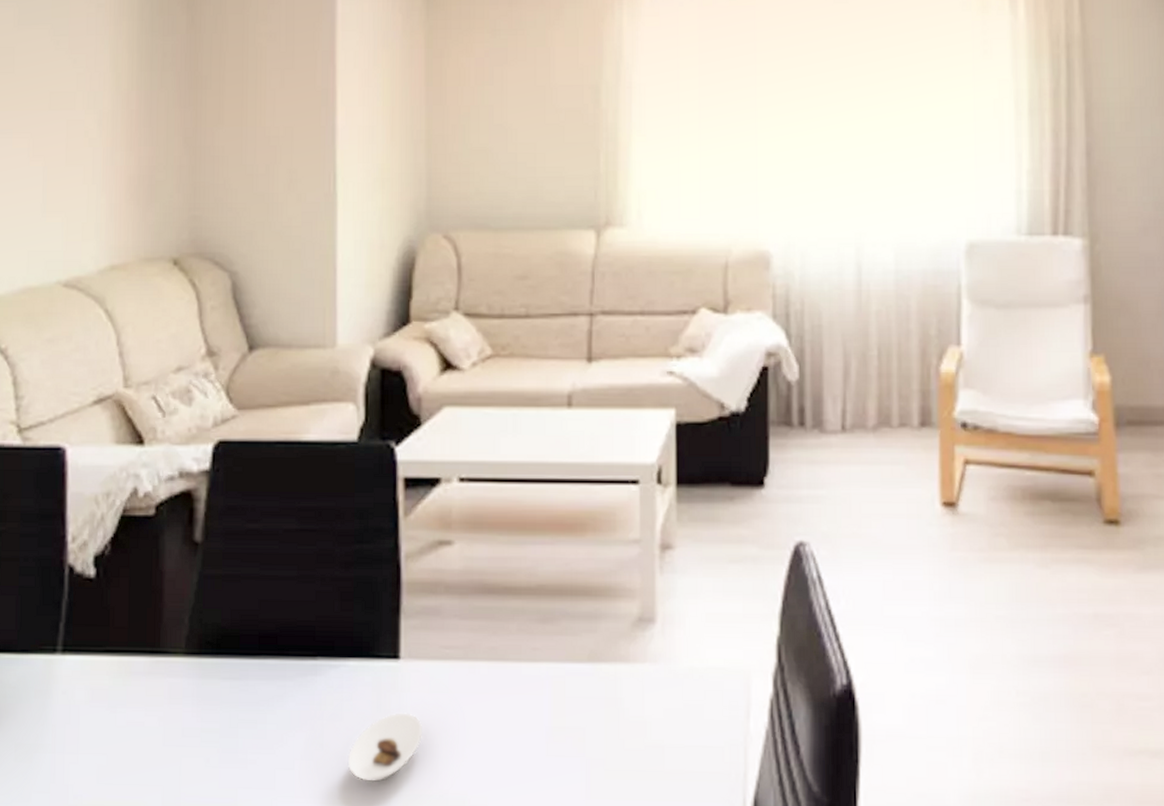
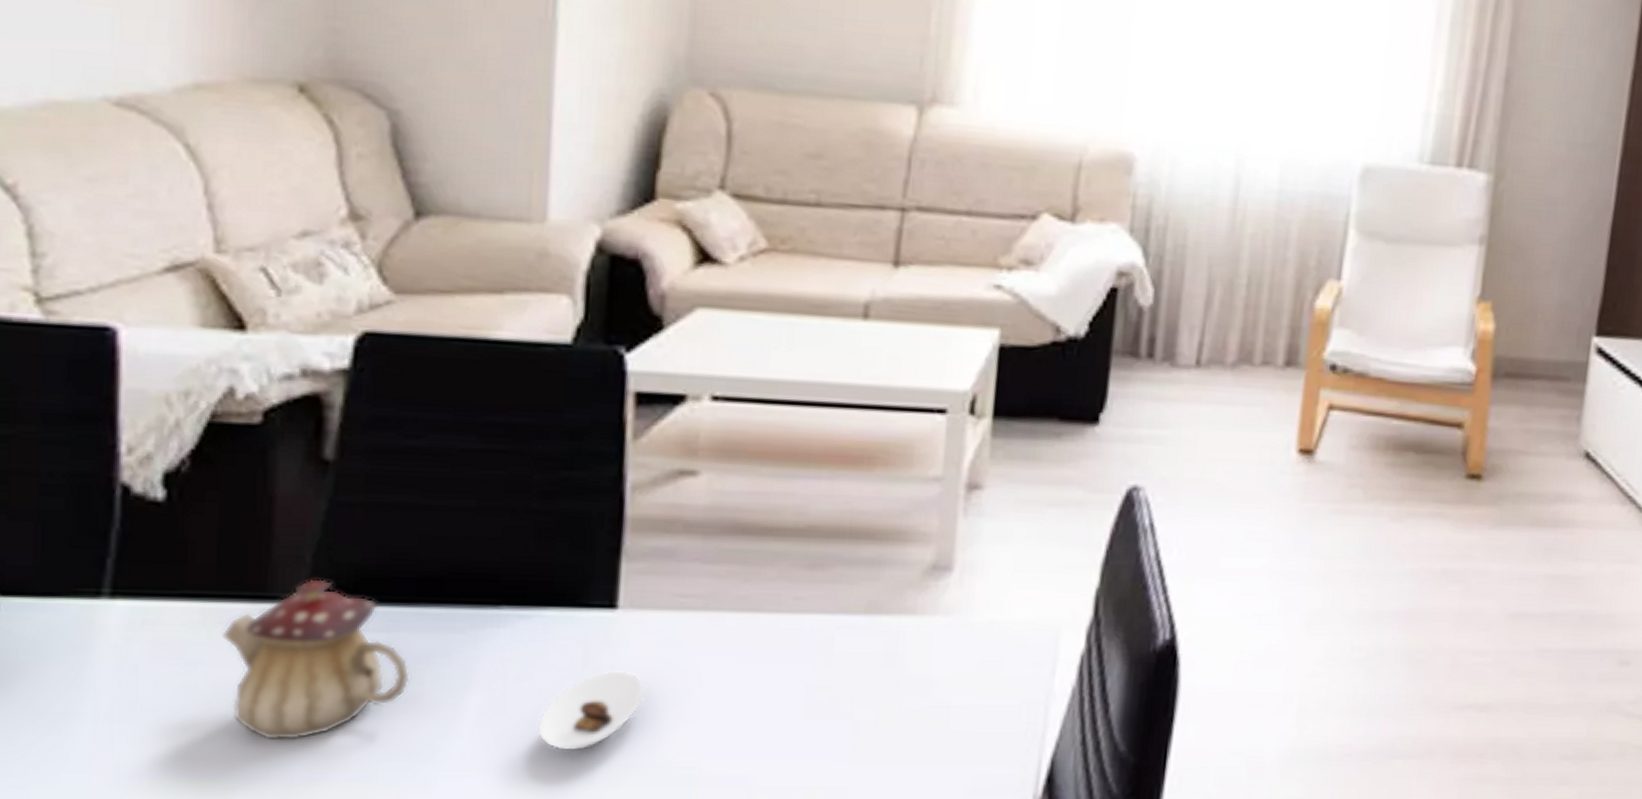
teapot: none [131,637,256,769] -> present [221,579,410,741]

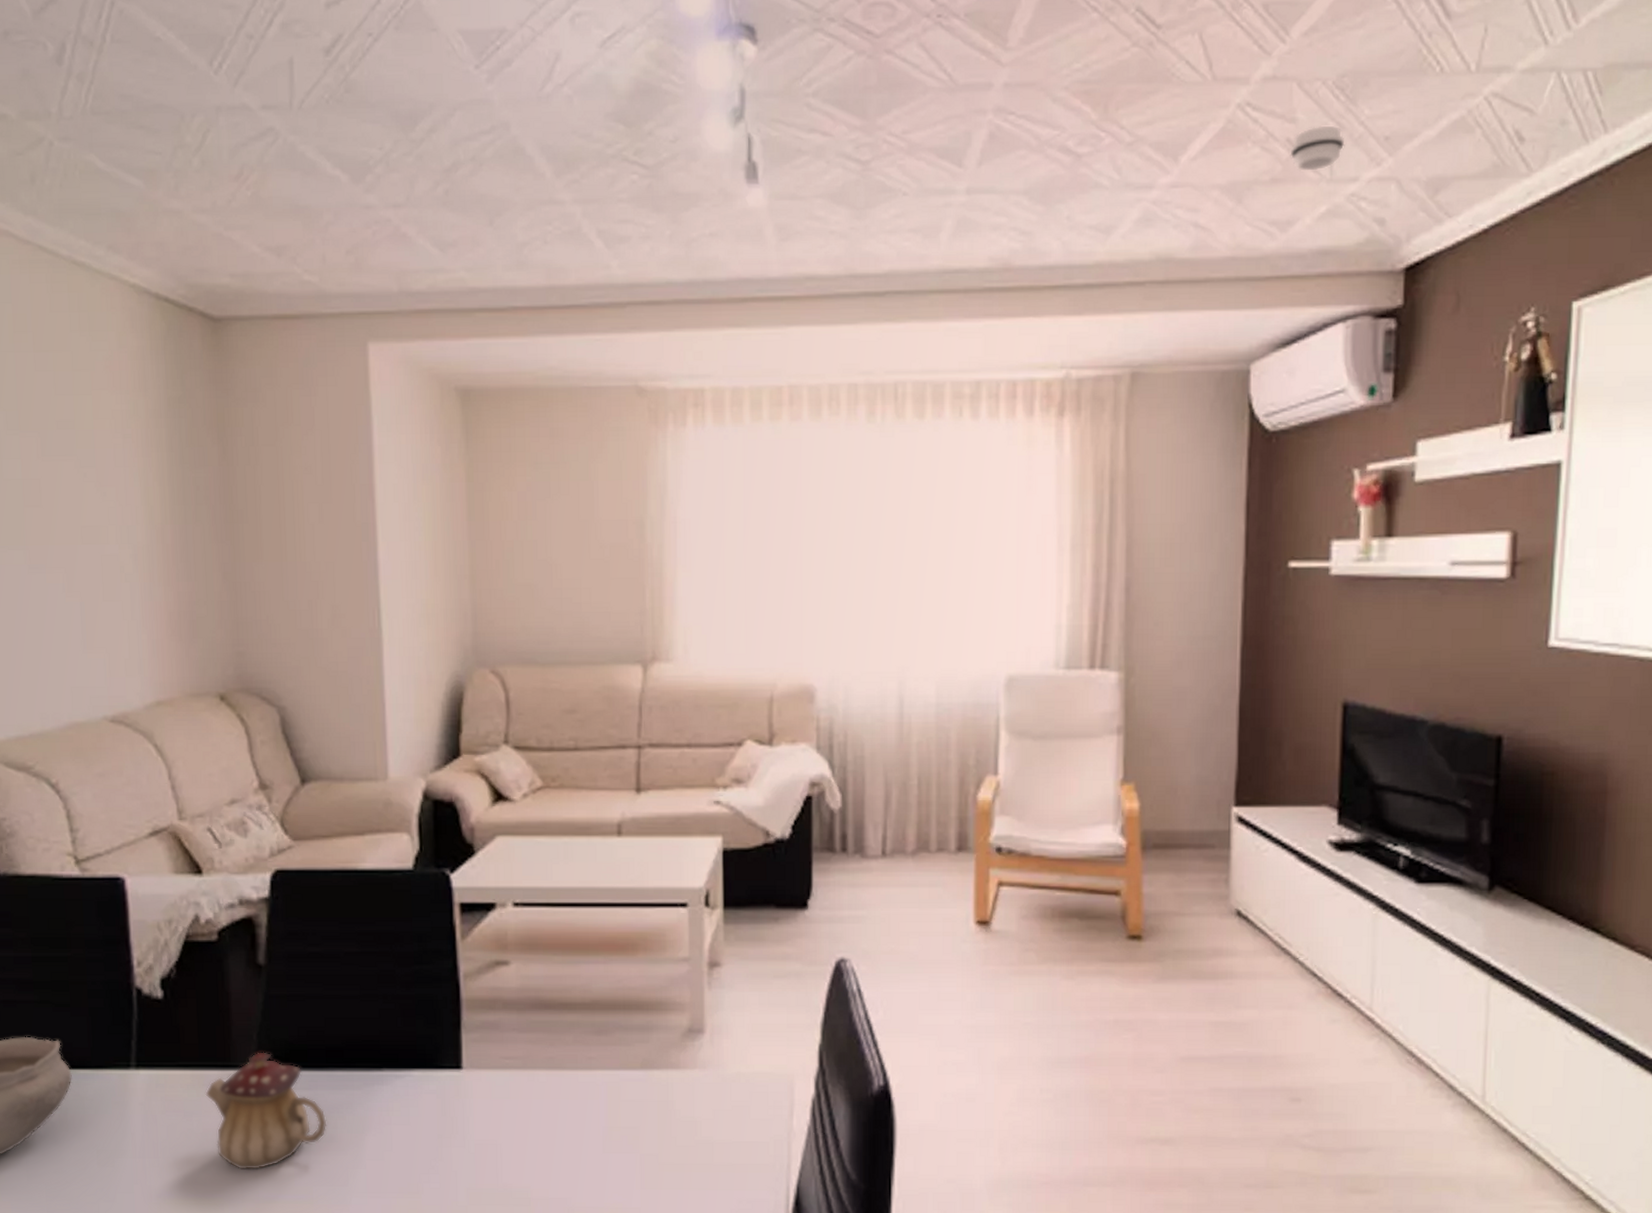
saucer: present [538,671,644,750] -> none [416,1117,487,1178]

